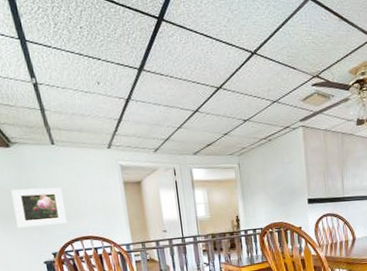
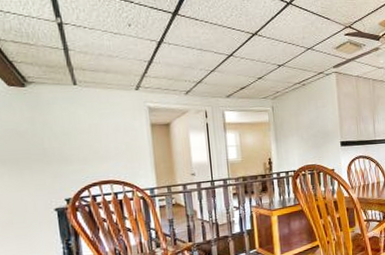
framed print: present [10,187,67,228] -> none [22,129,85,173]

